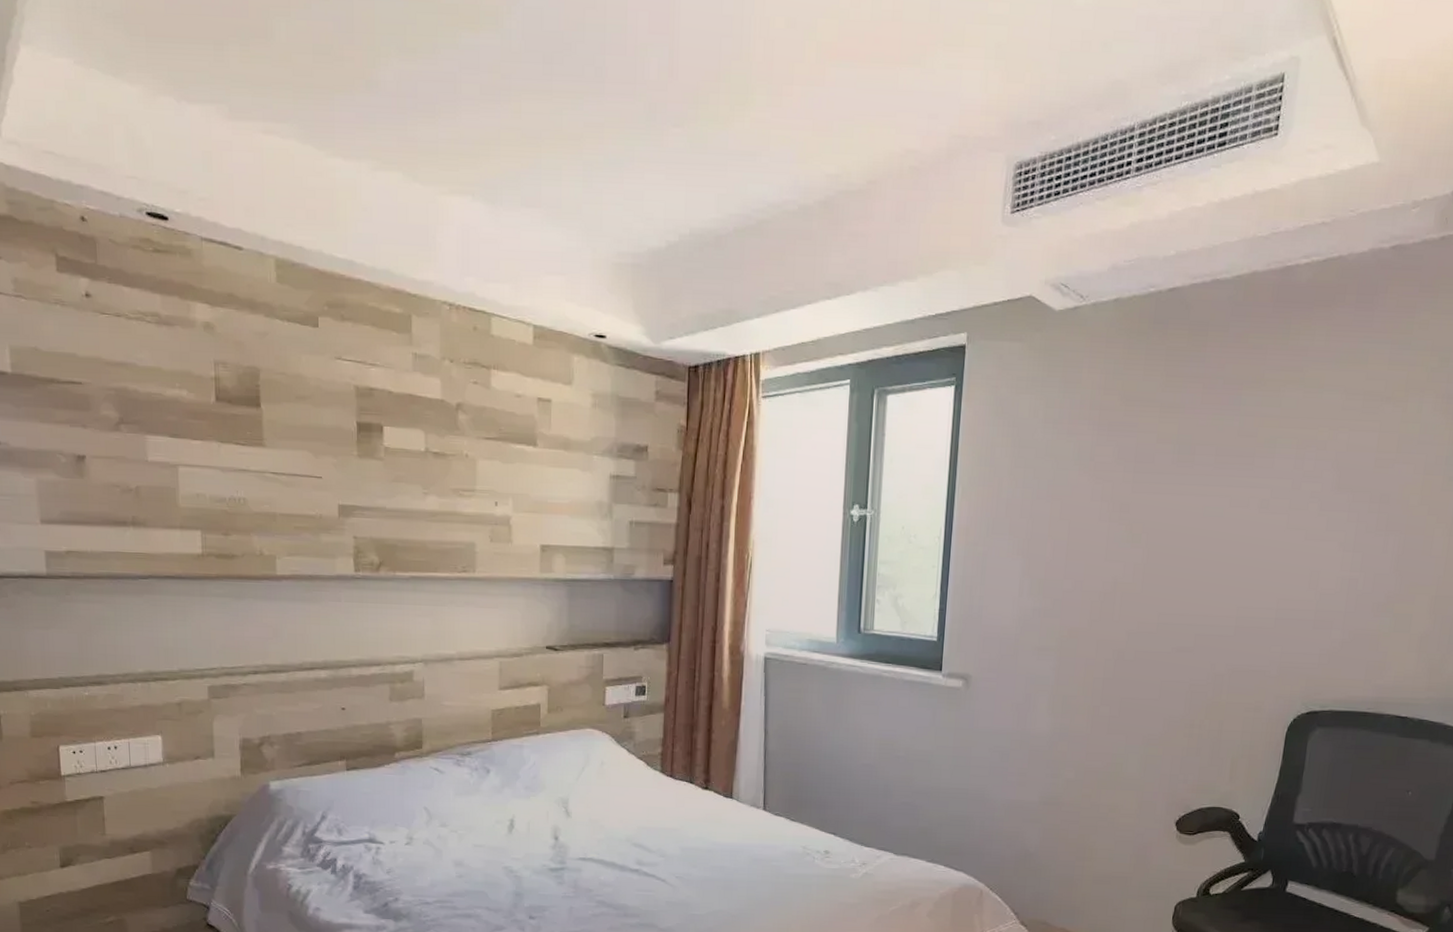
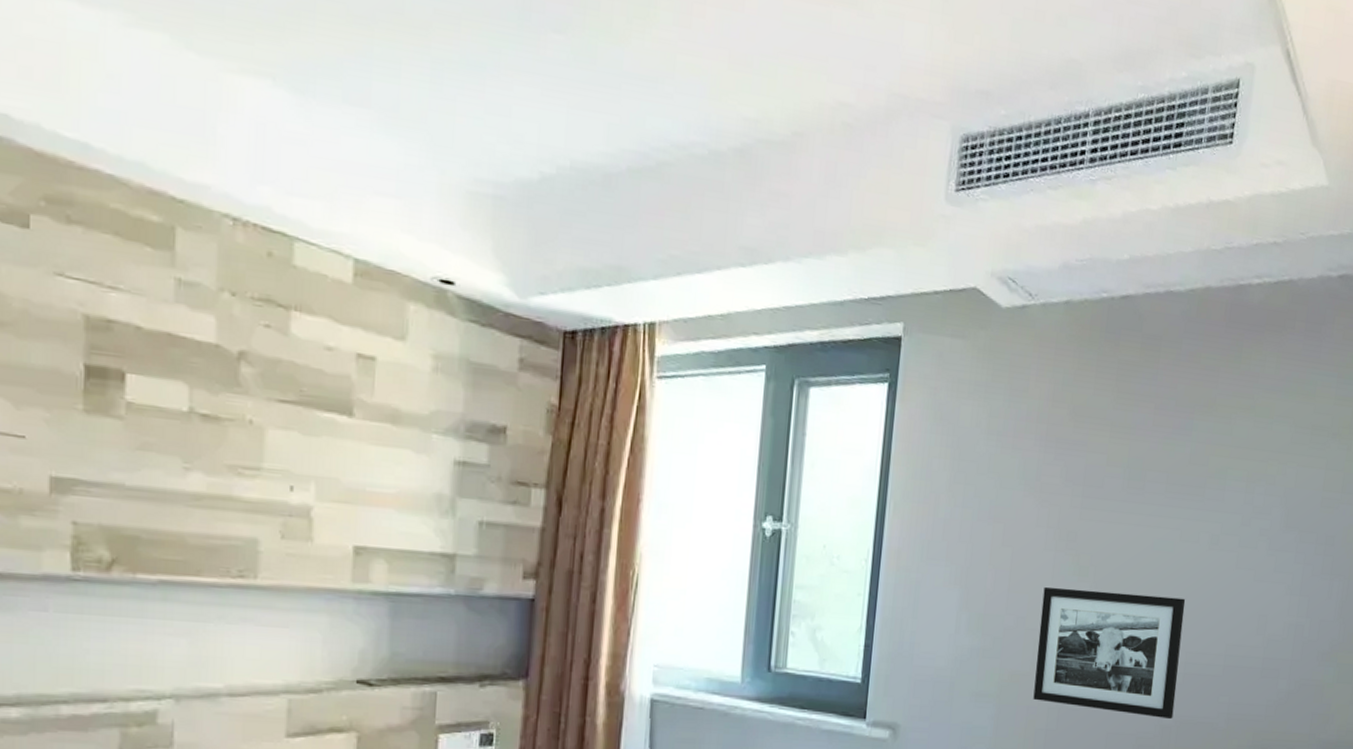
picture frame: none [1091,553,1236,668] -> present [1033,586,1186,720]

